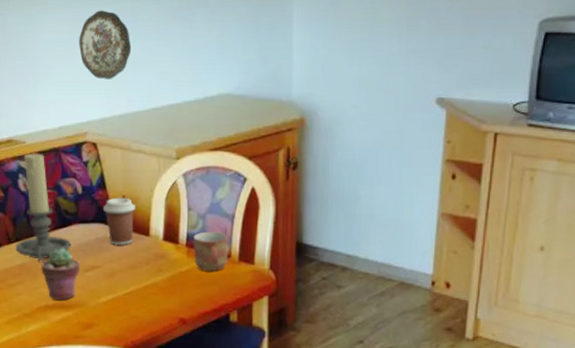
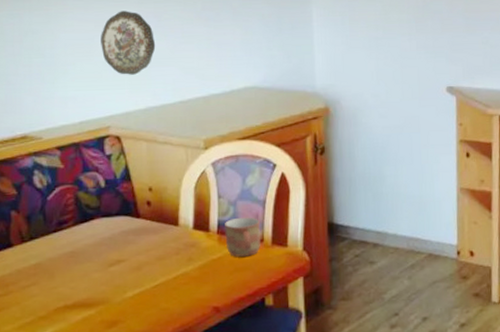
candle holder: present [16,153,71,263] -> none [30,148,93,261]
potted succulent: present [41,248,81,301] -> none [59,243,104,299]
coffee cup: present [103,197,136,245] -> none [129,188,164,237]

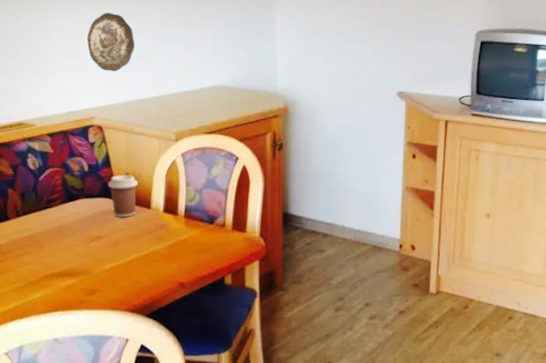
coffee cup: none [129,188,164,237] -> present [108,174,139,217]
mug: present [225,217,260,257] -> none [191,204,222,239]

